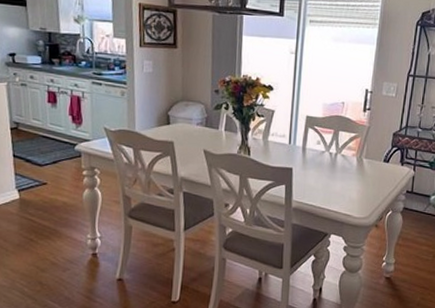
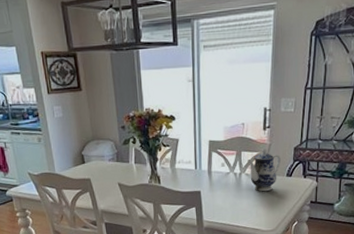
teapot: none [344,130,379,176] -> present [247,148,281,192]

